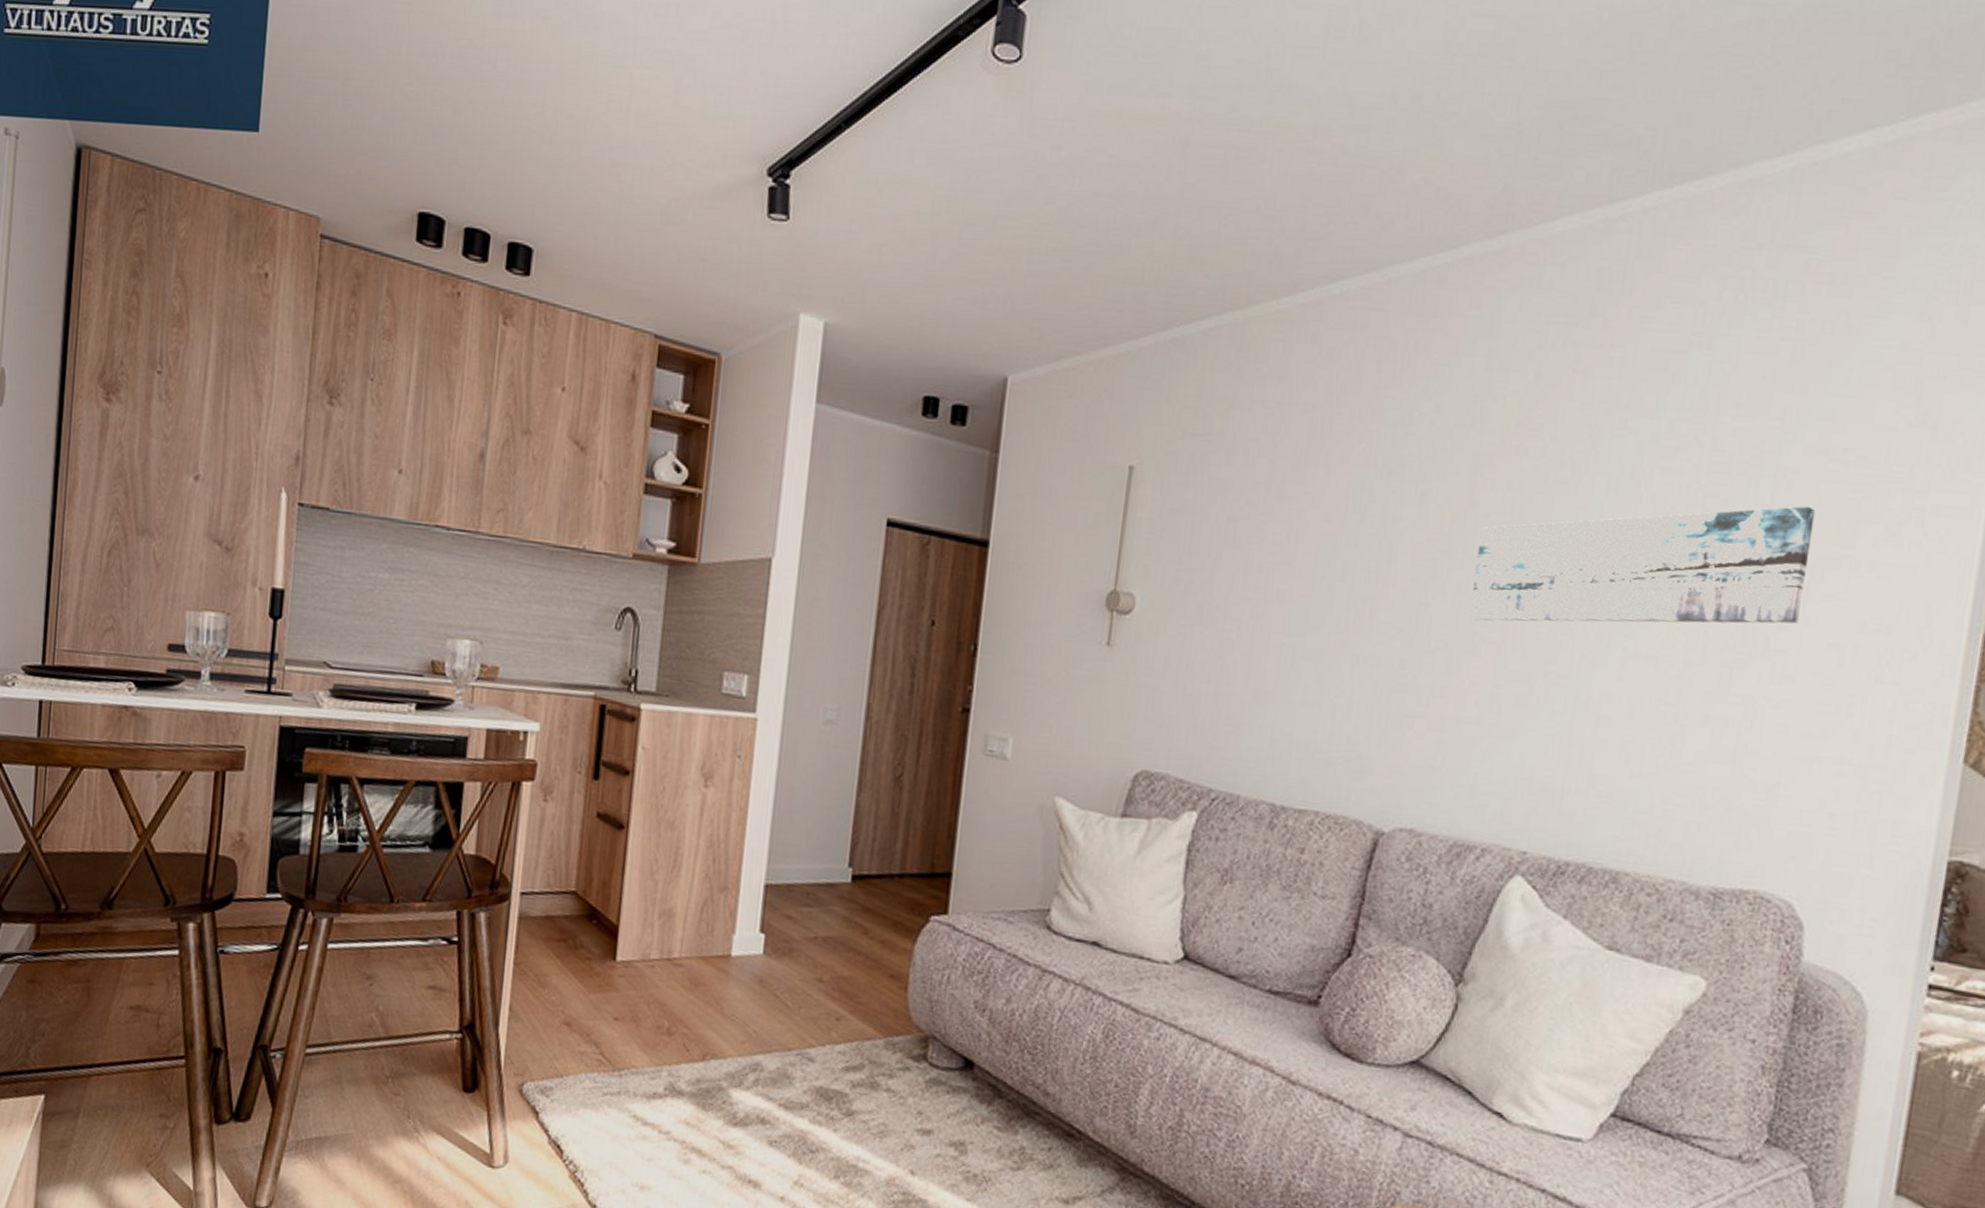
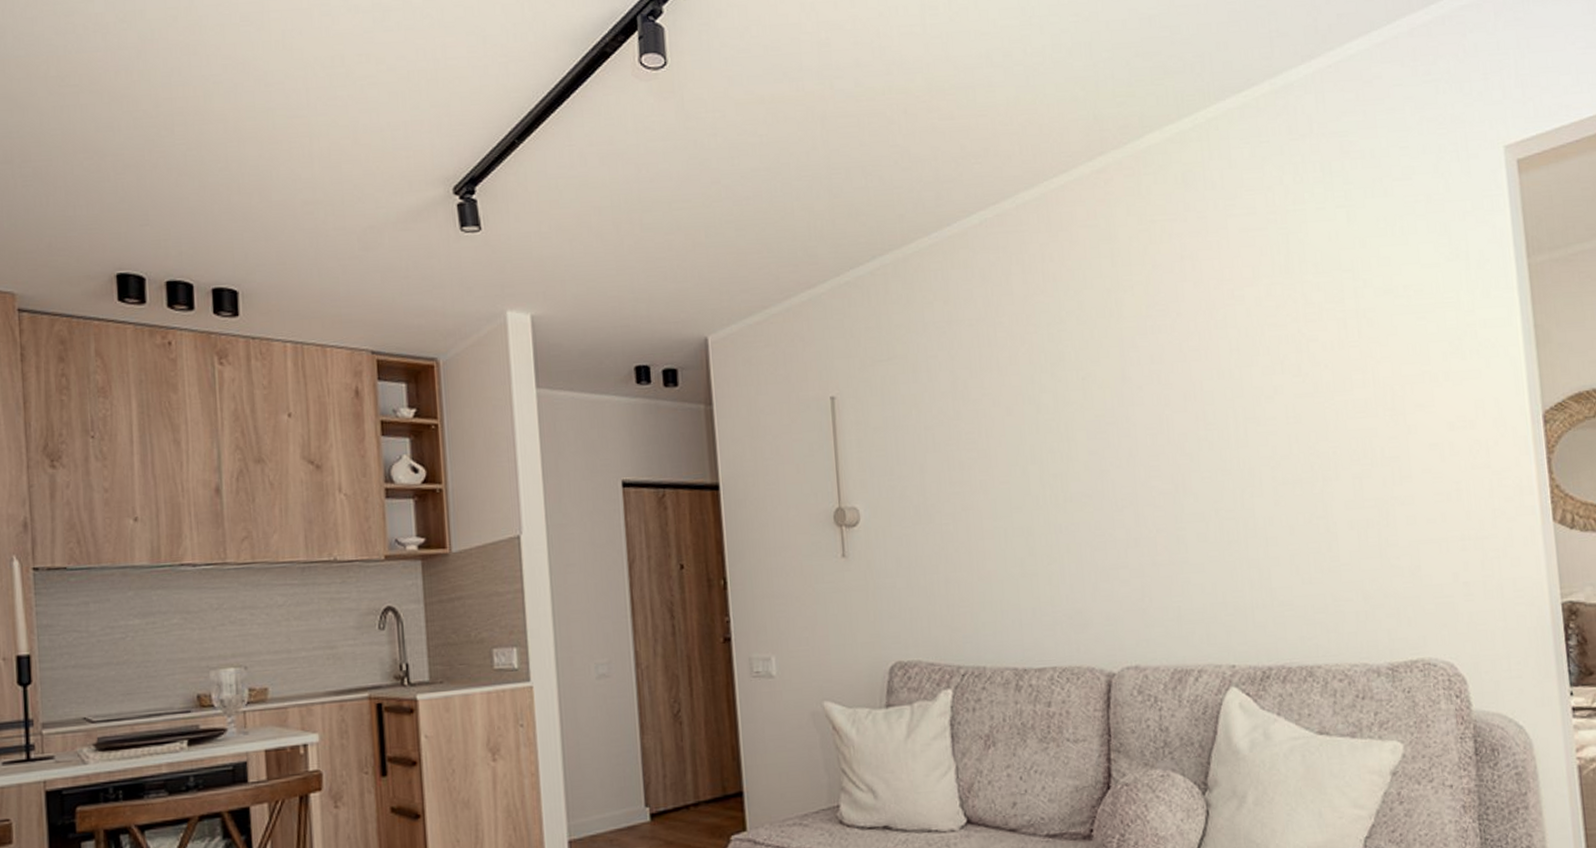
wall art: present [1469,506,1816,624] -> none [1137,336,1404,477]

